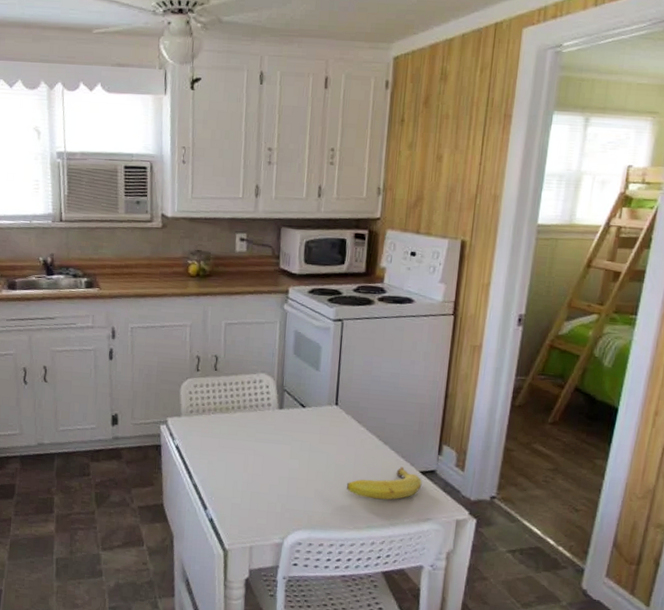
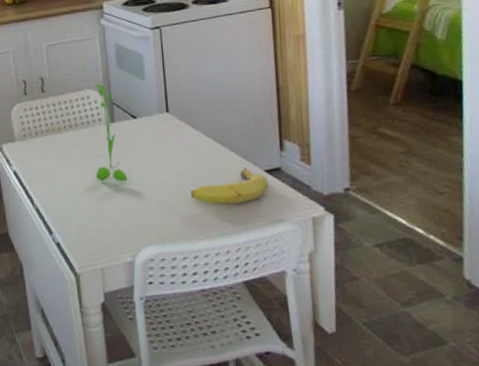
plant: none [257,366,288,468] -> present [94,80,128,182]

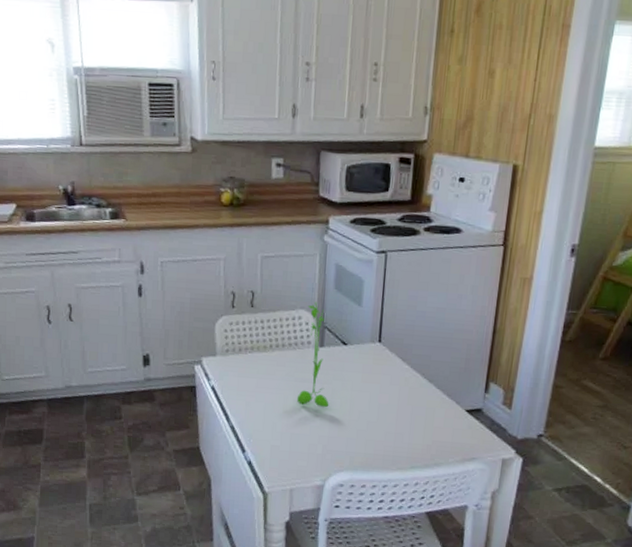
fruit: present [190,167,269,205] -> none [389,405,468,440]

